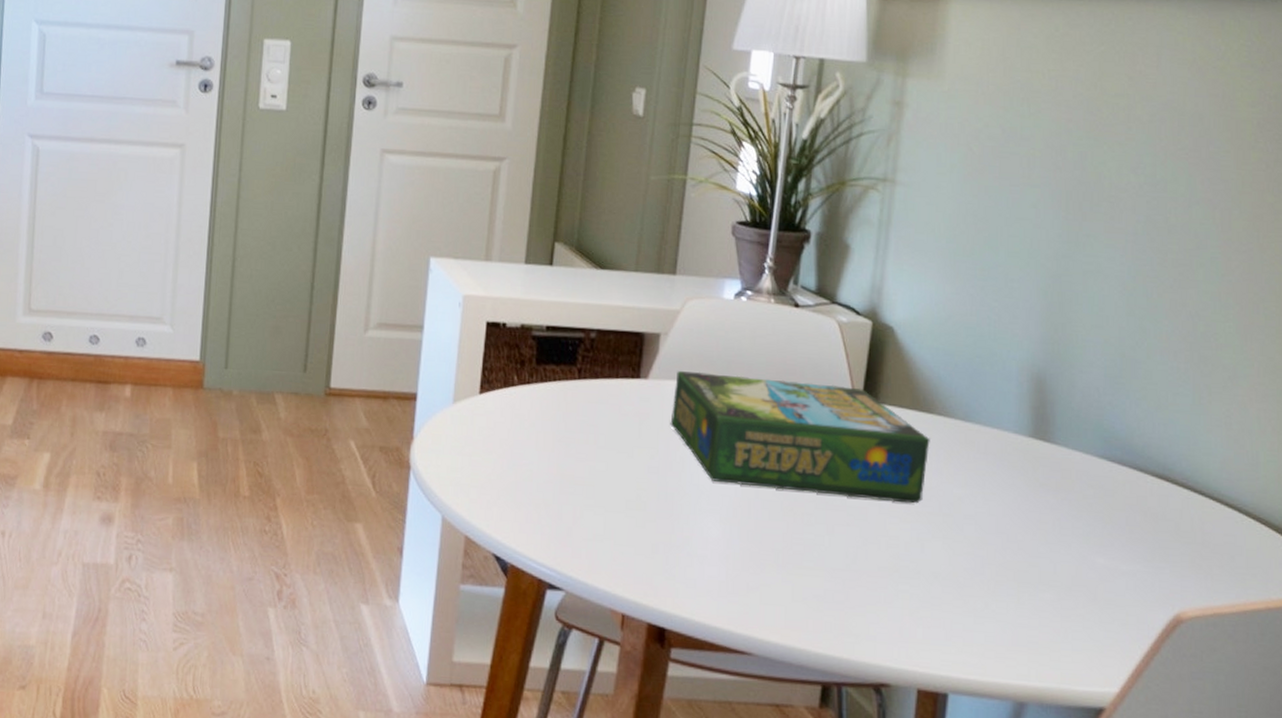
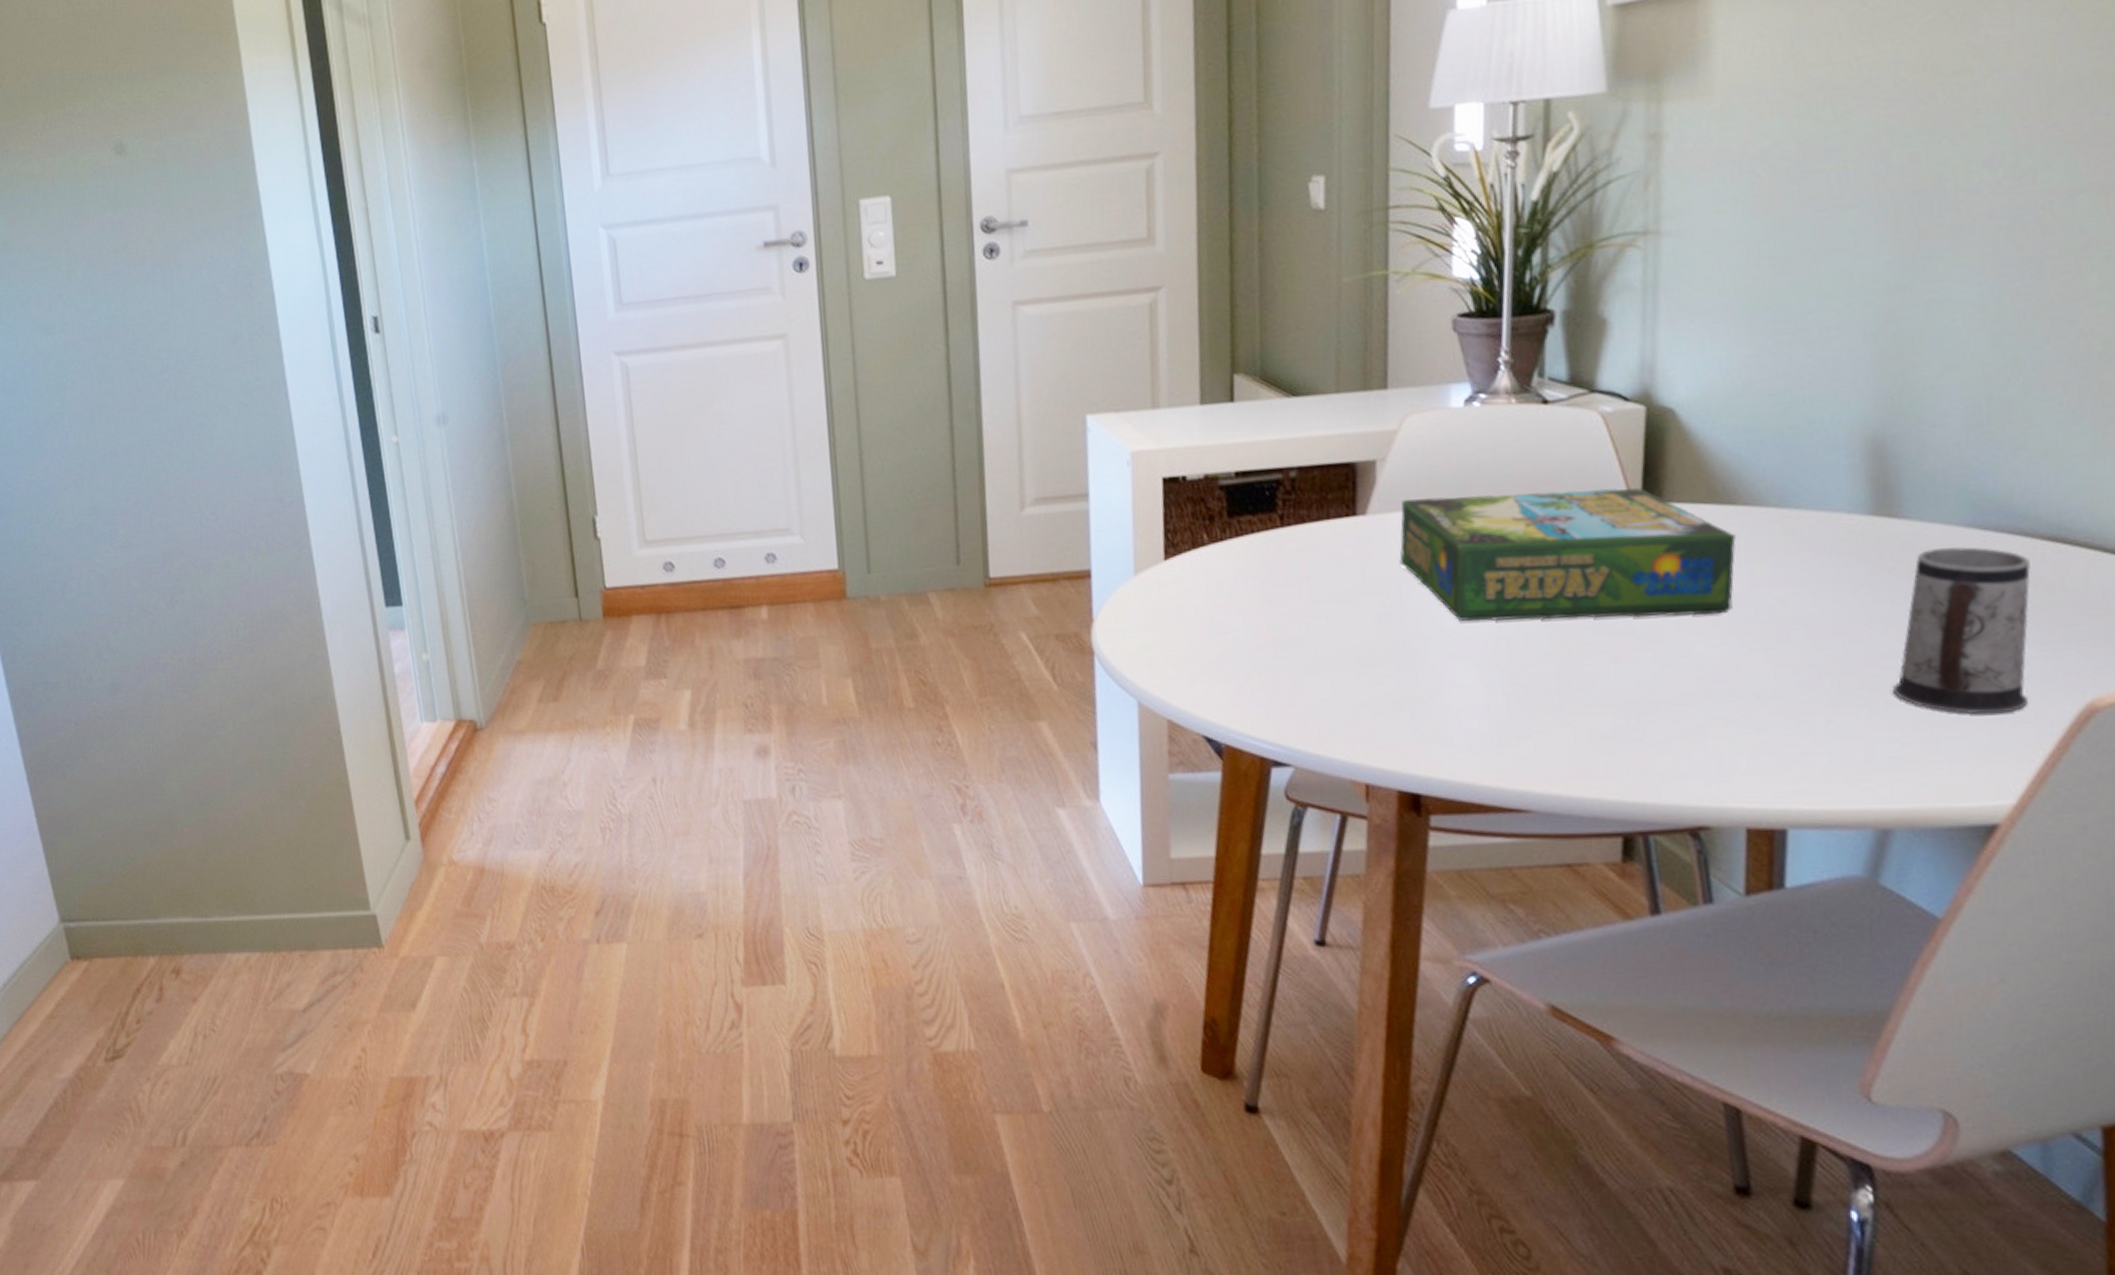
mug: none [1036,472,1142,615] -> present [1893,547,2031,715]

